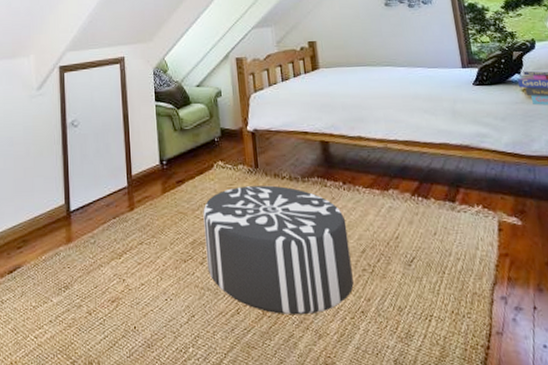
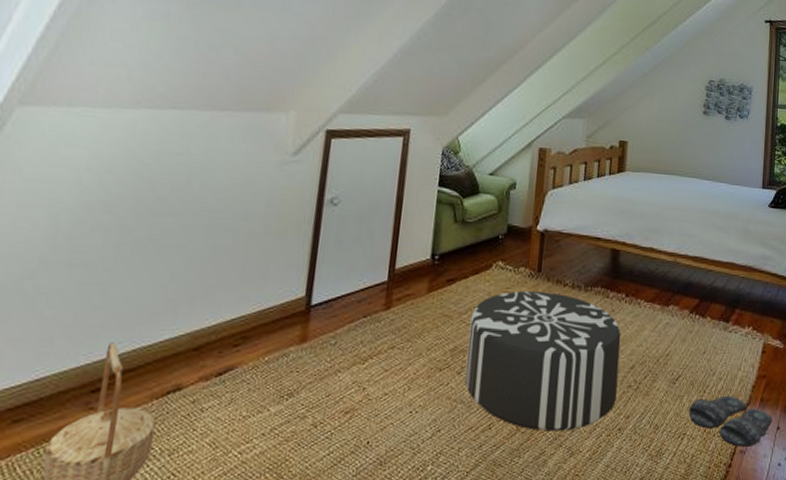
slippers: none [431,275,527,328] -> present [689,395,772,447]

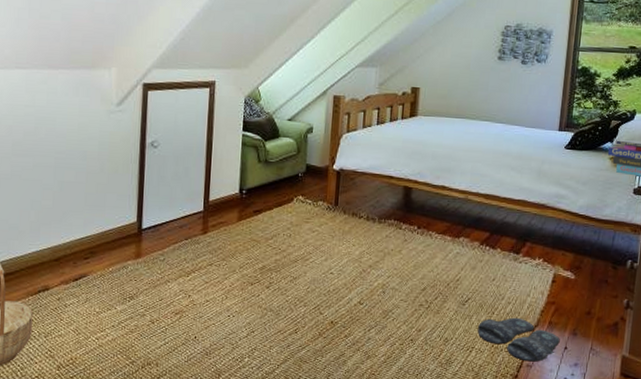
pouf: present [464,291,621,432] -> none [273,221,413,339]

